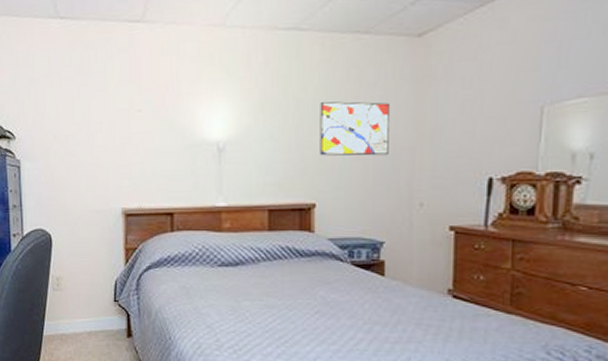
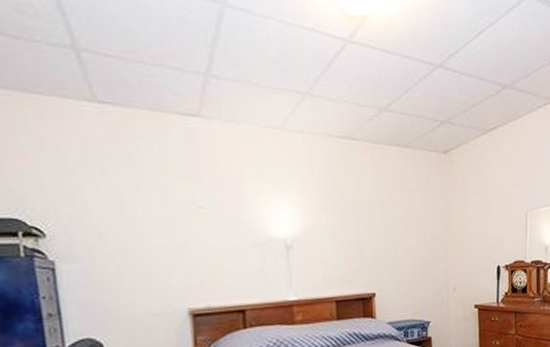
wall art: present [320,101,389,156] -> none [373,204,429,251]

